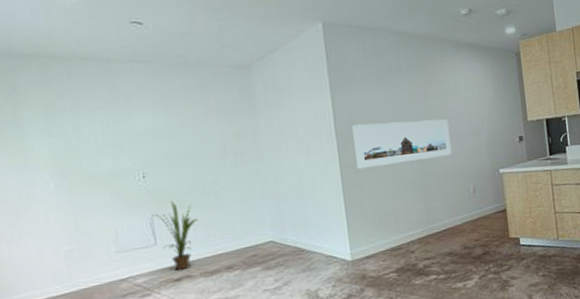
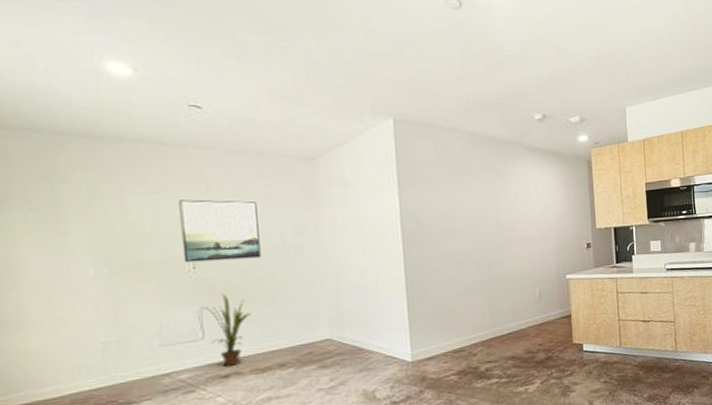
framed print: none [126,111,204,173] -> present [179,199,261,263]
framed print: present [352,119,452,169] -> none [419,222,520,269]

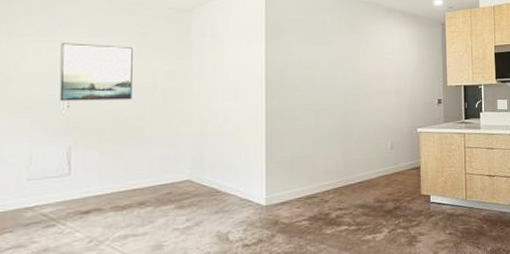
house plant: present [201,294,250,368] -> none [70,132,116,204]

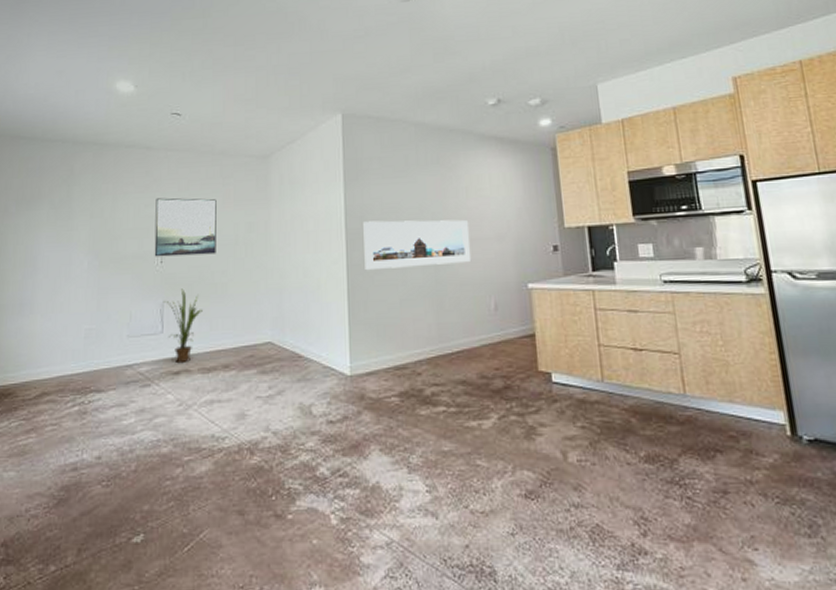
house plant: none [70,132,116,204] -> present [163,288,203,364]
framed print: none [282,74,375,117] -> present [363,219,472,271]

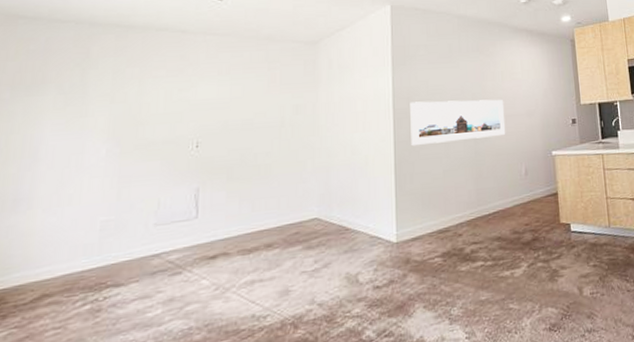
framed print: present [154,198,217,257] -> none [189,81,261,142]
house plant: present [163,288,203,364] -> none [198,172,244,248]

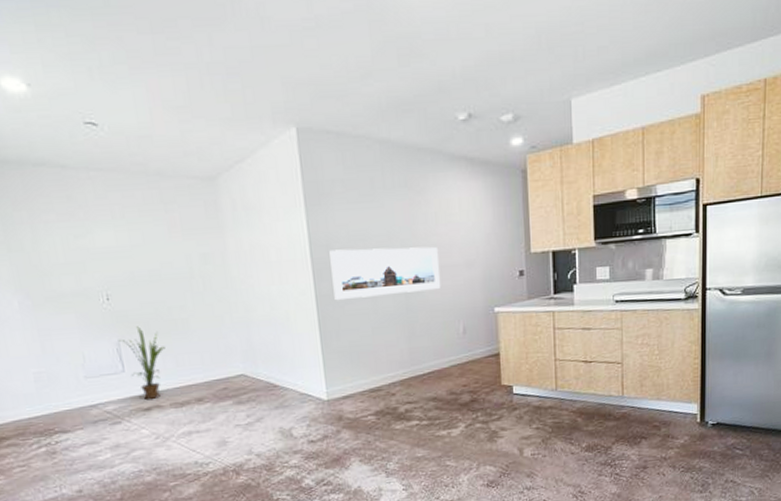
house plant: none [198,172,244,248] -> present [118,326,165,401]

